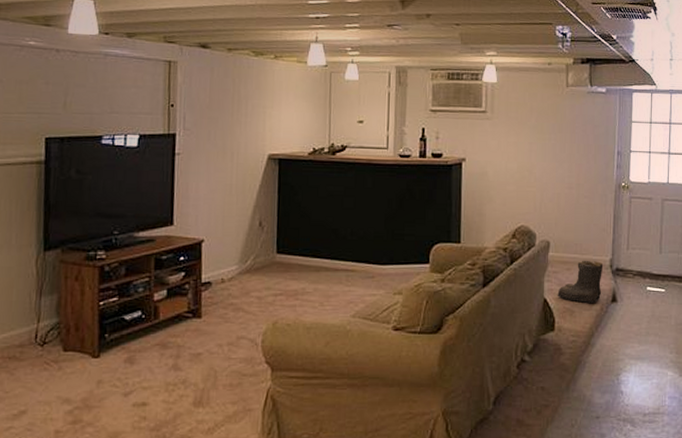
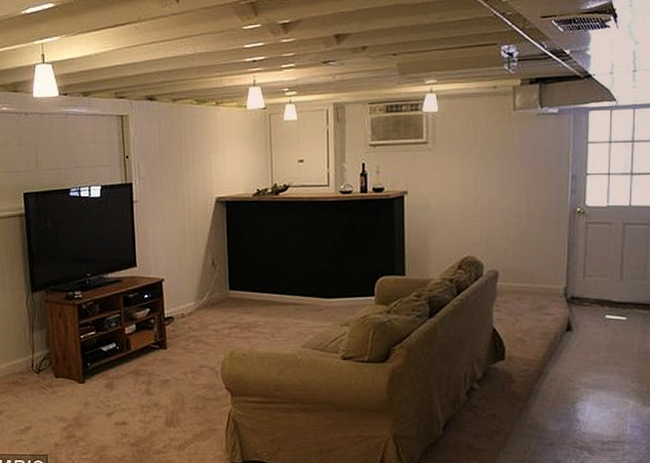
boots: present [557,260,604,304] -> none [507,289,557,333]

